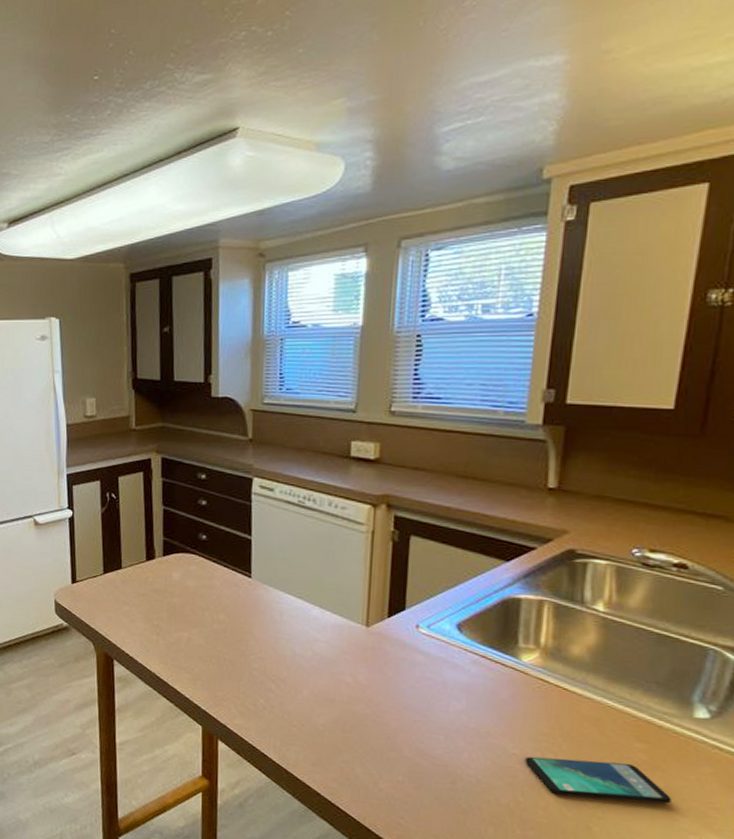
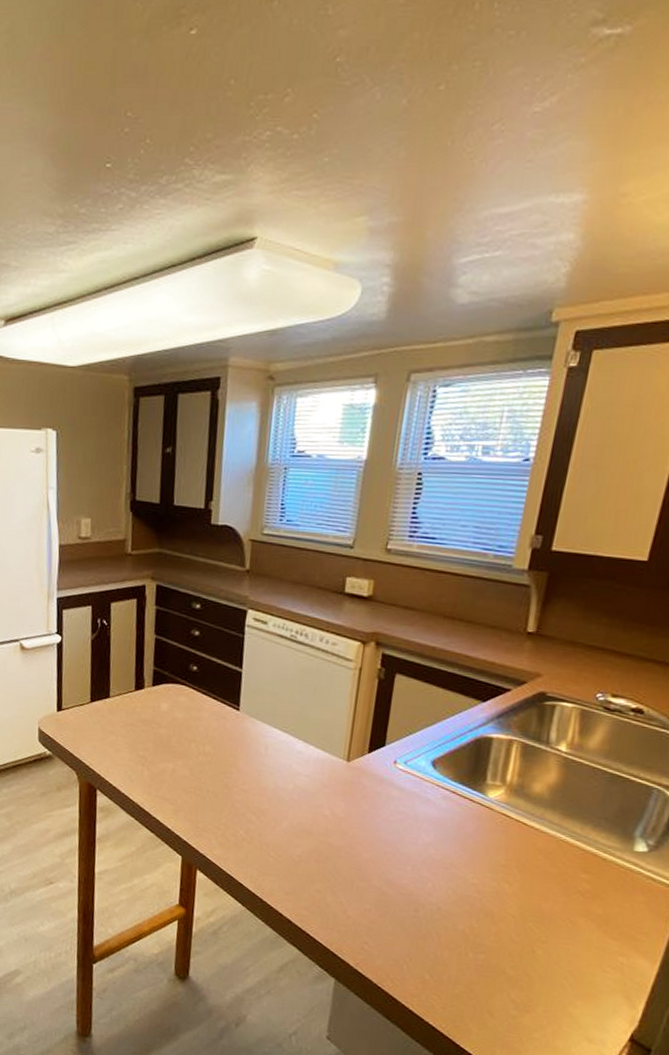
smartphone: present [525,756,672,804] -> none [482,886,607,929]

